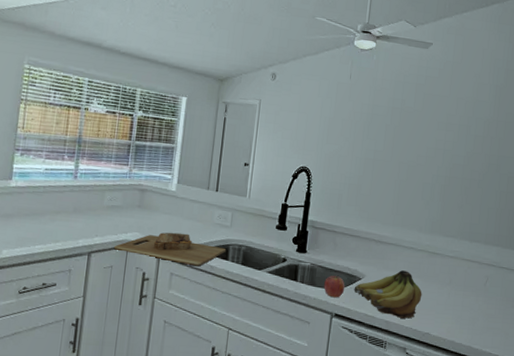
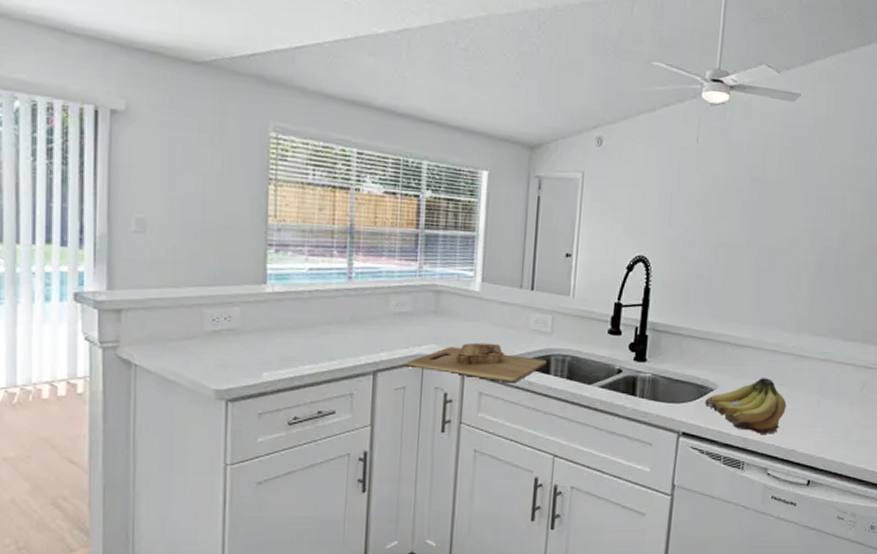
fruit: present [324,275,345,298] -> none [668,387,694,414]

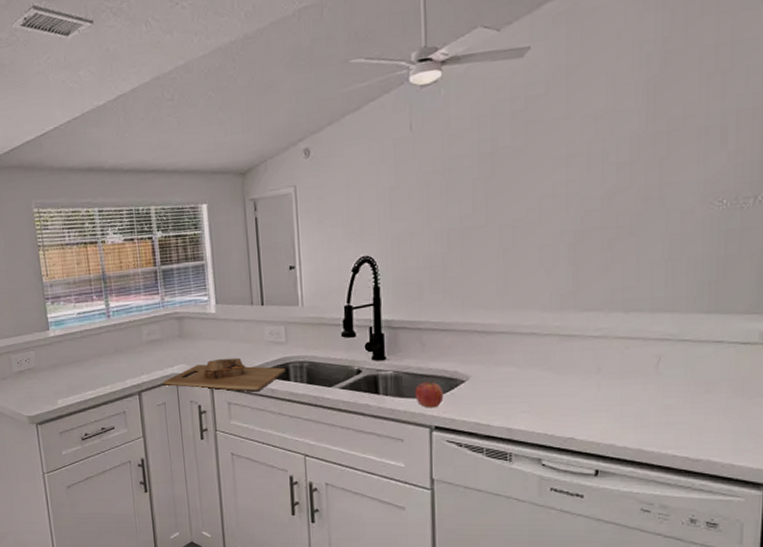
fruit: none [668,387,694,414] -> present [415,380,444,408]
fruit: present [704,378,787,434] -> none [456,363,557,423]

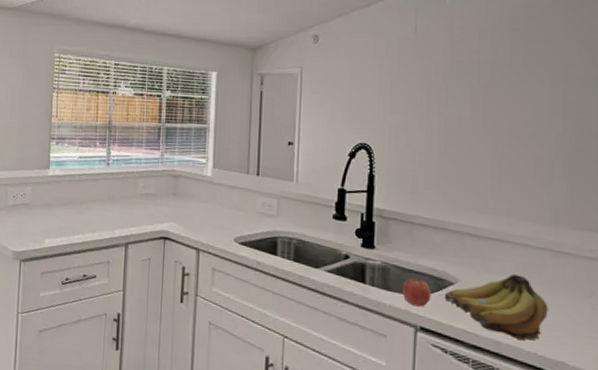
cutting board: present [162,357,286,392] -> none [150,222,274,262]
fruit: none [456,363,557,423] -> present [444,274,548,341]

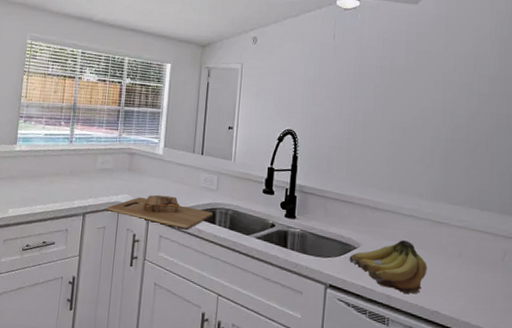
cutting board: none [150,222,274,262] -> present [106,194,214,230]
fruit: present [402,278,432,307] -> none [316,243,339,268]

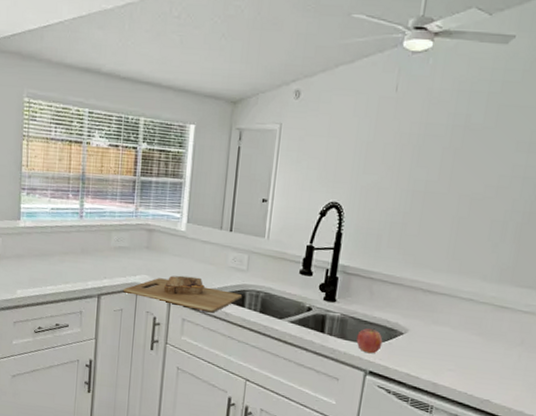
fruit: none [316,243,339,268] -> present [356,328,383,354]
fruit: present [349,240,428,294] -> none [393,326,483,382]

